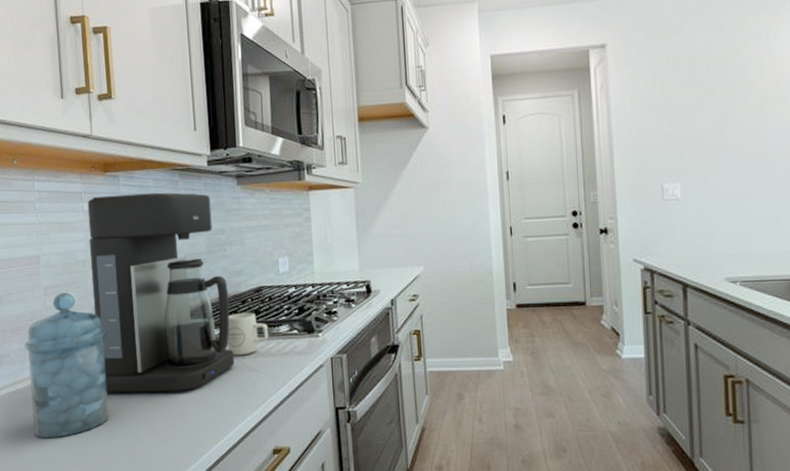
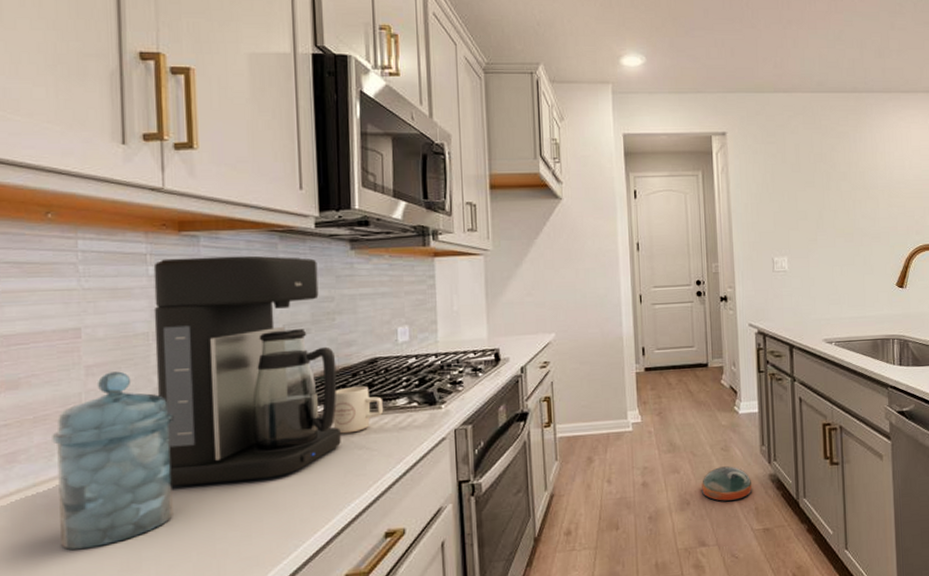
pet bowl: none [579,414,638,453] -> present [702,466,753,502]

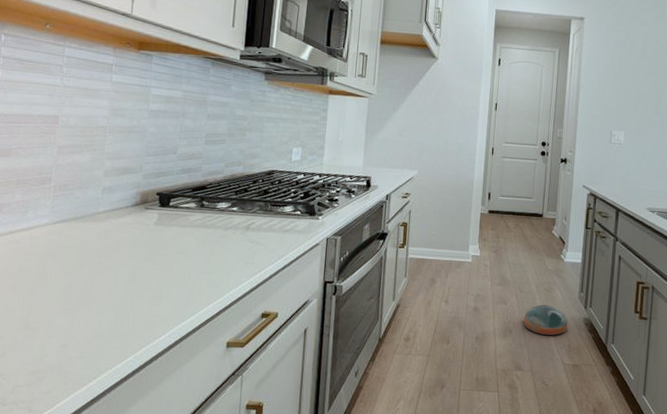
canister: present [52,371,174,550] -> none [24,153,116,288]
coffee maker: present [153,255,341,486] -> none [106,70,242,255]
mug: present [333,385,384,434] -> none [233,191,274,229]

